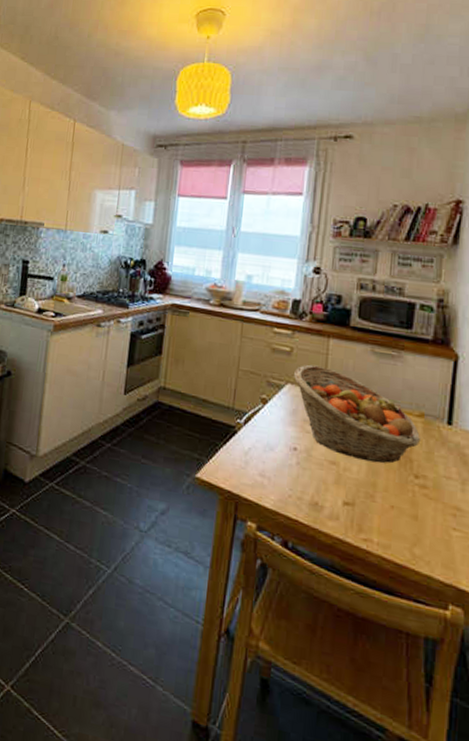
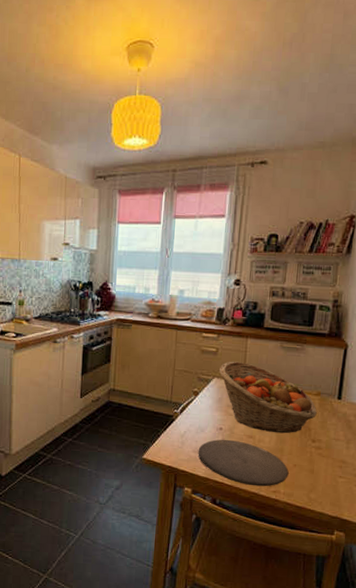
plate: none [265,462,384,532] -> present [198,439,289,487]

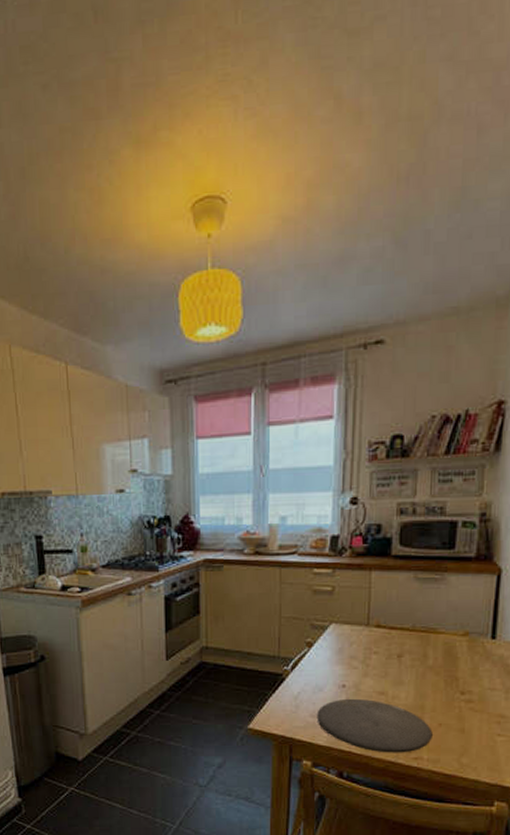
fruit basket: present [219,361,317,434] -> none [338,600,465,687]

